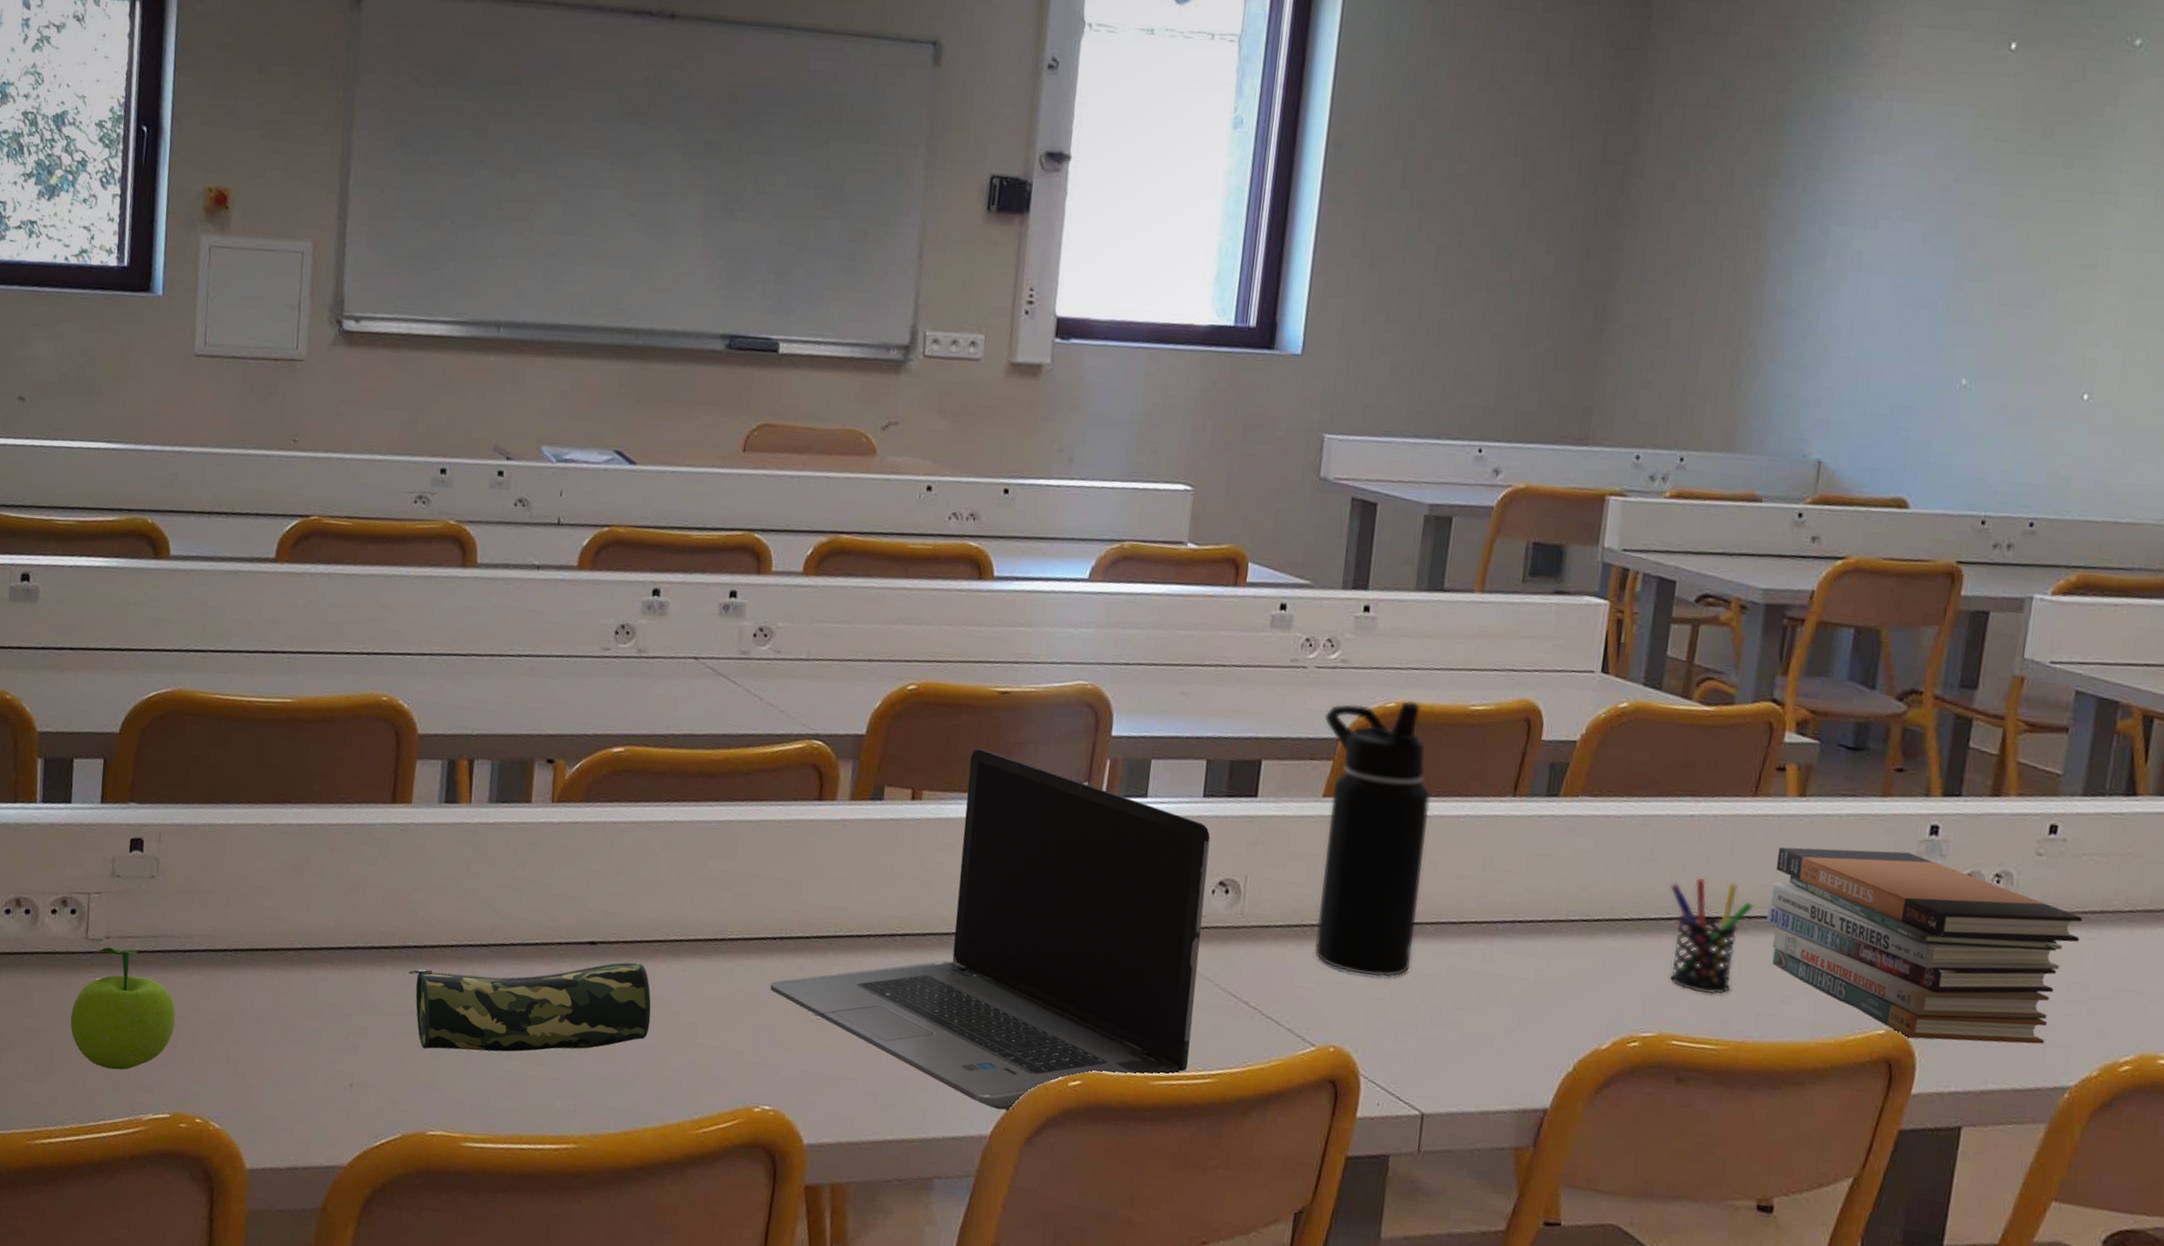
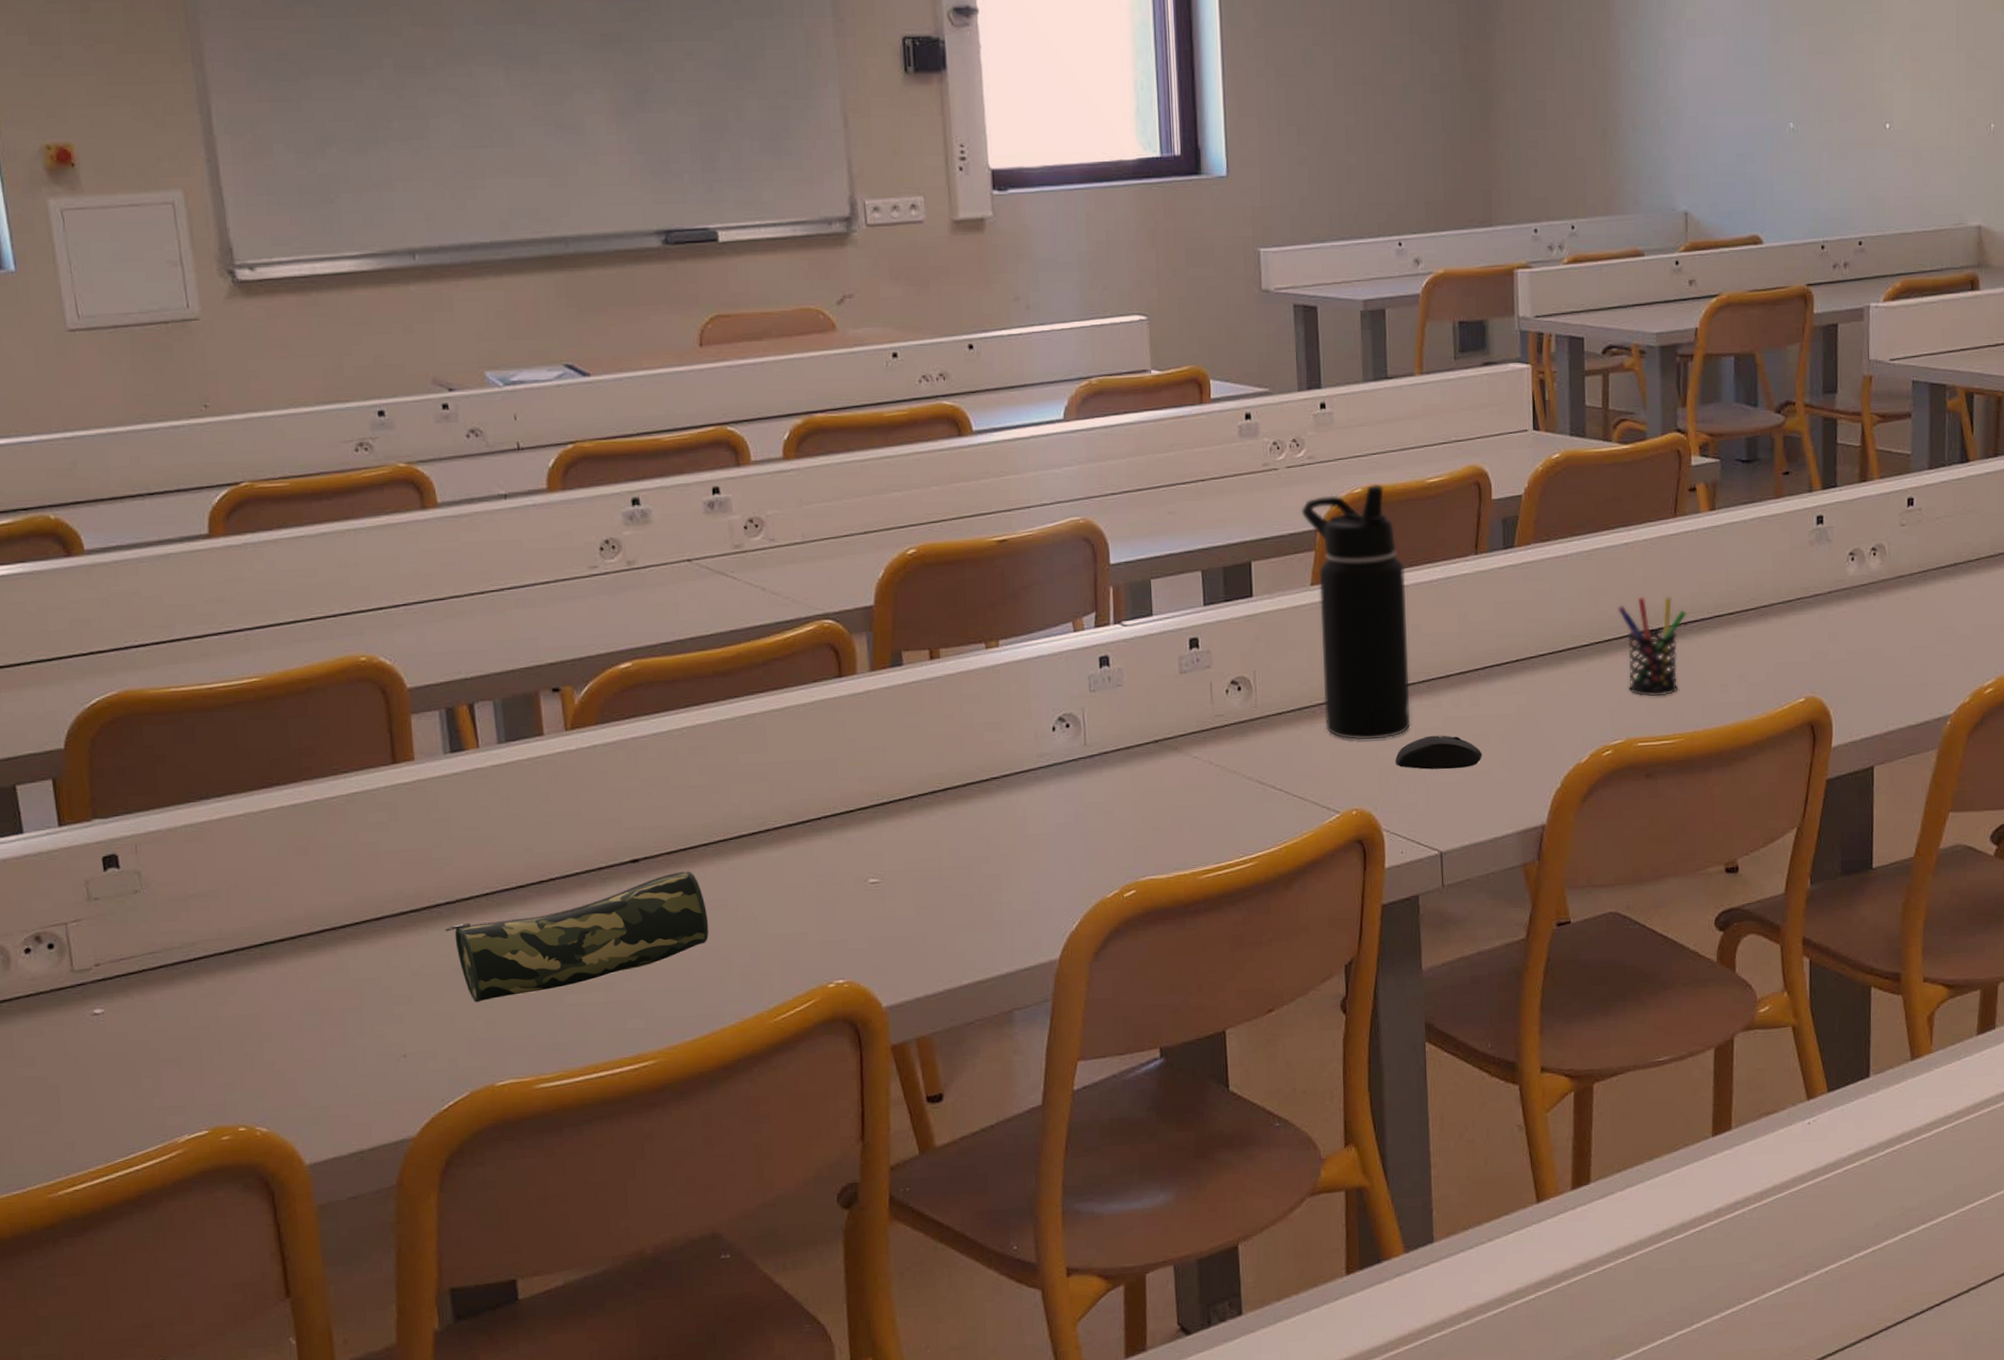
fruit: present [70,947,176,1070] -> none [71,971,195,1100]
laptop computer: present [770,748,1210,1110] -> none [822,598,1230,934]
mouse: none [1385,983,1487,1027] -> present [1394,735,1482,770]
book stack: present [1766,847,2083,1045] -> none [1698,543,1942,701]

